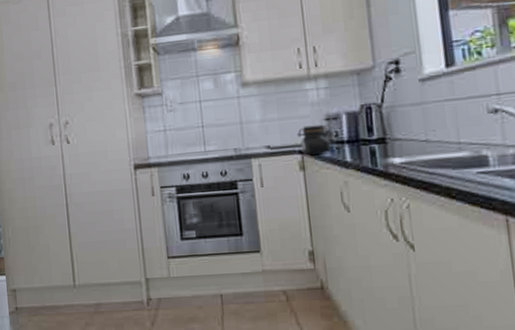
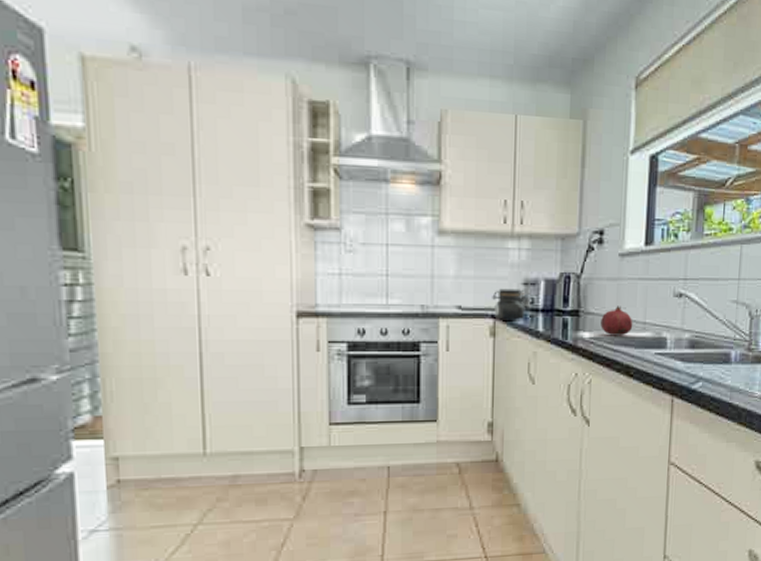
fruit: none [410,129,447,159] -> present [600,306,633,336]

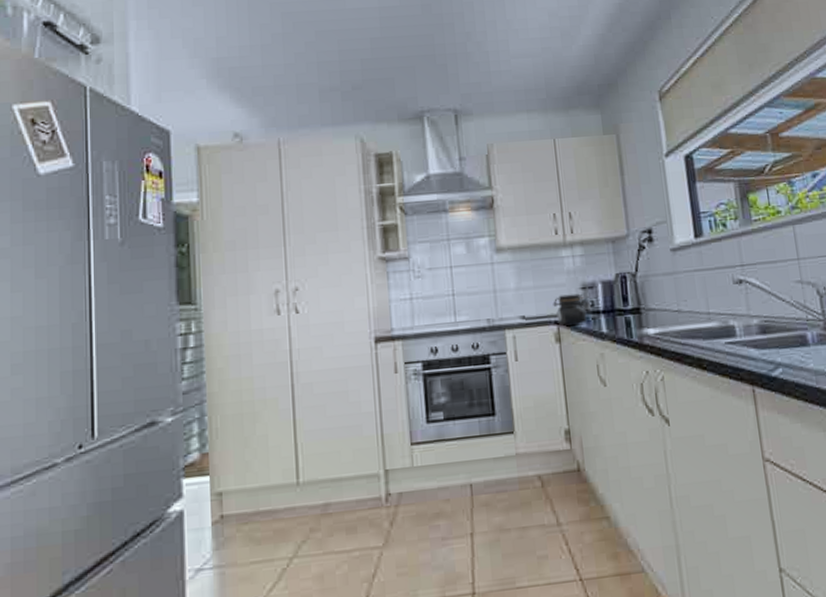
fruit: present [600,306,633,336] -> none [663,299,697,330]

